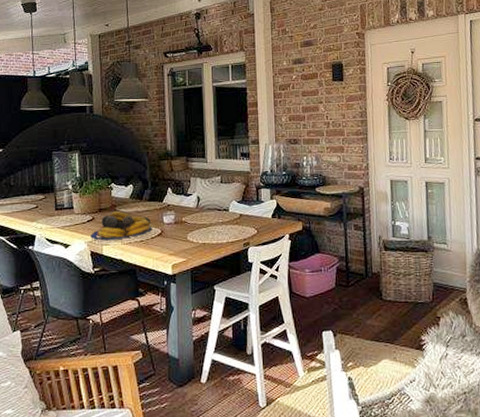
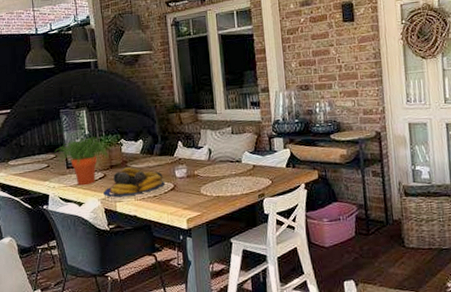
potted plant: none [44,180,101,228] -> present [54,137,111,186]

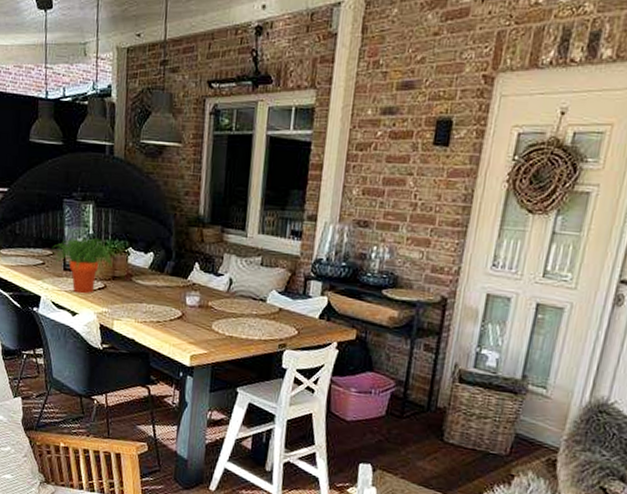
fruit bowl: present [103,167,165,197] -> none [101,282,172,316]

